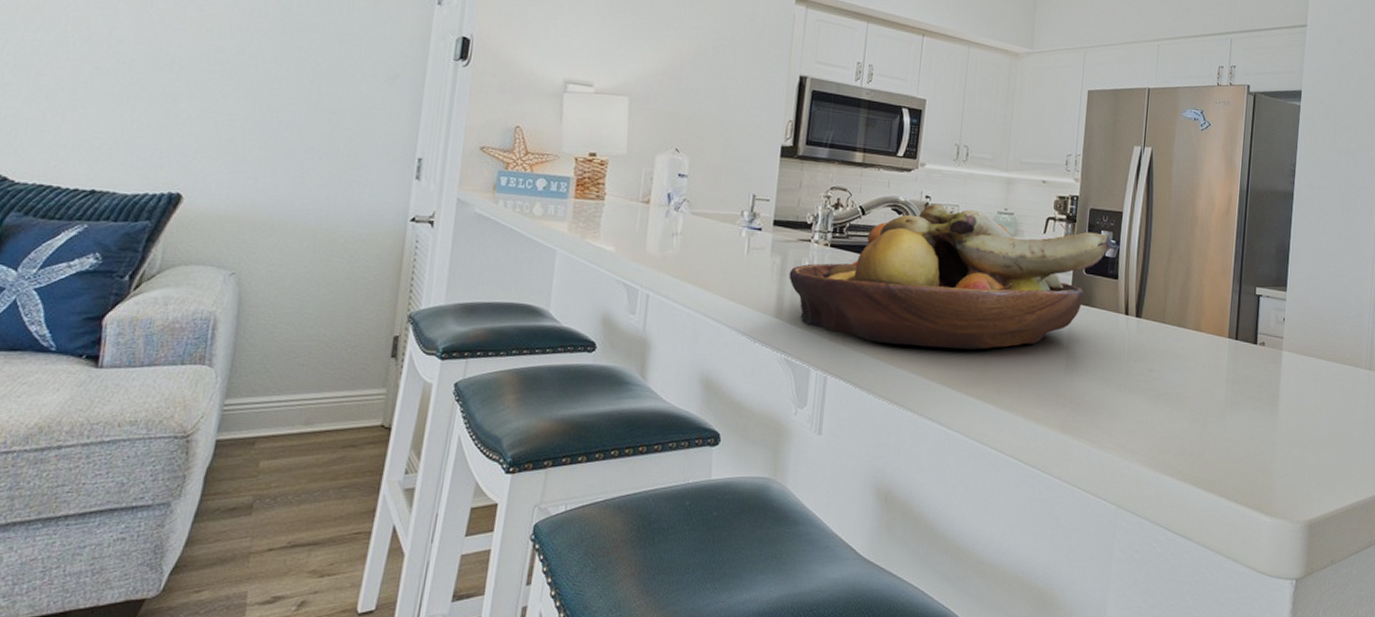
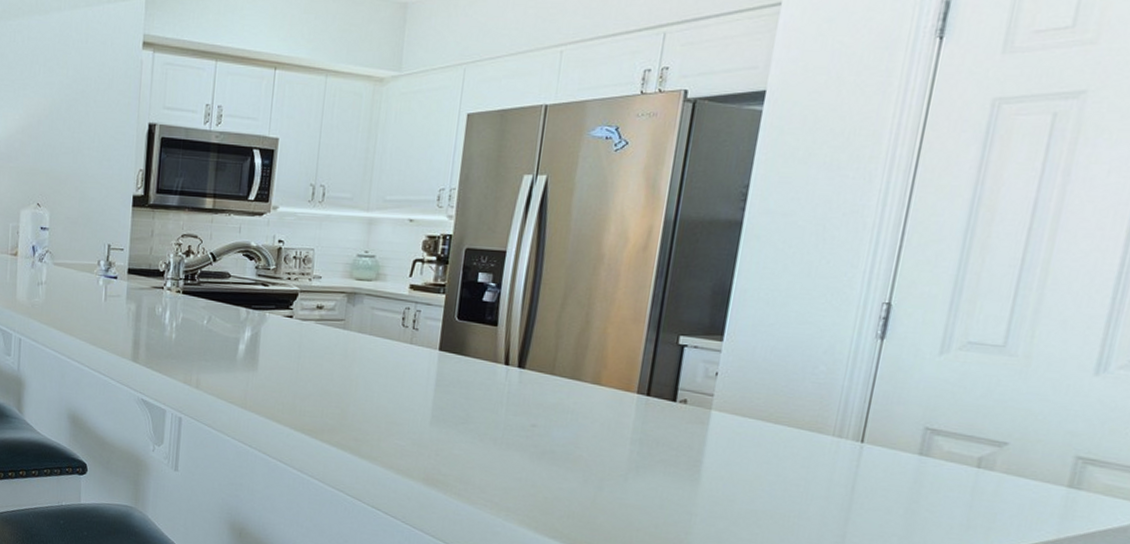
fruit bowl: present [789,203,1112,350] -> none [143,248,491,397]

